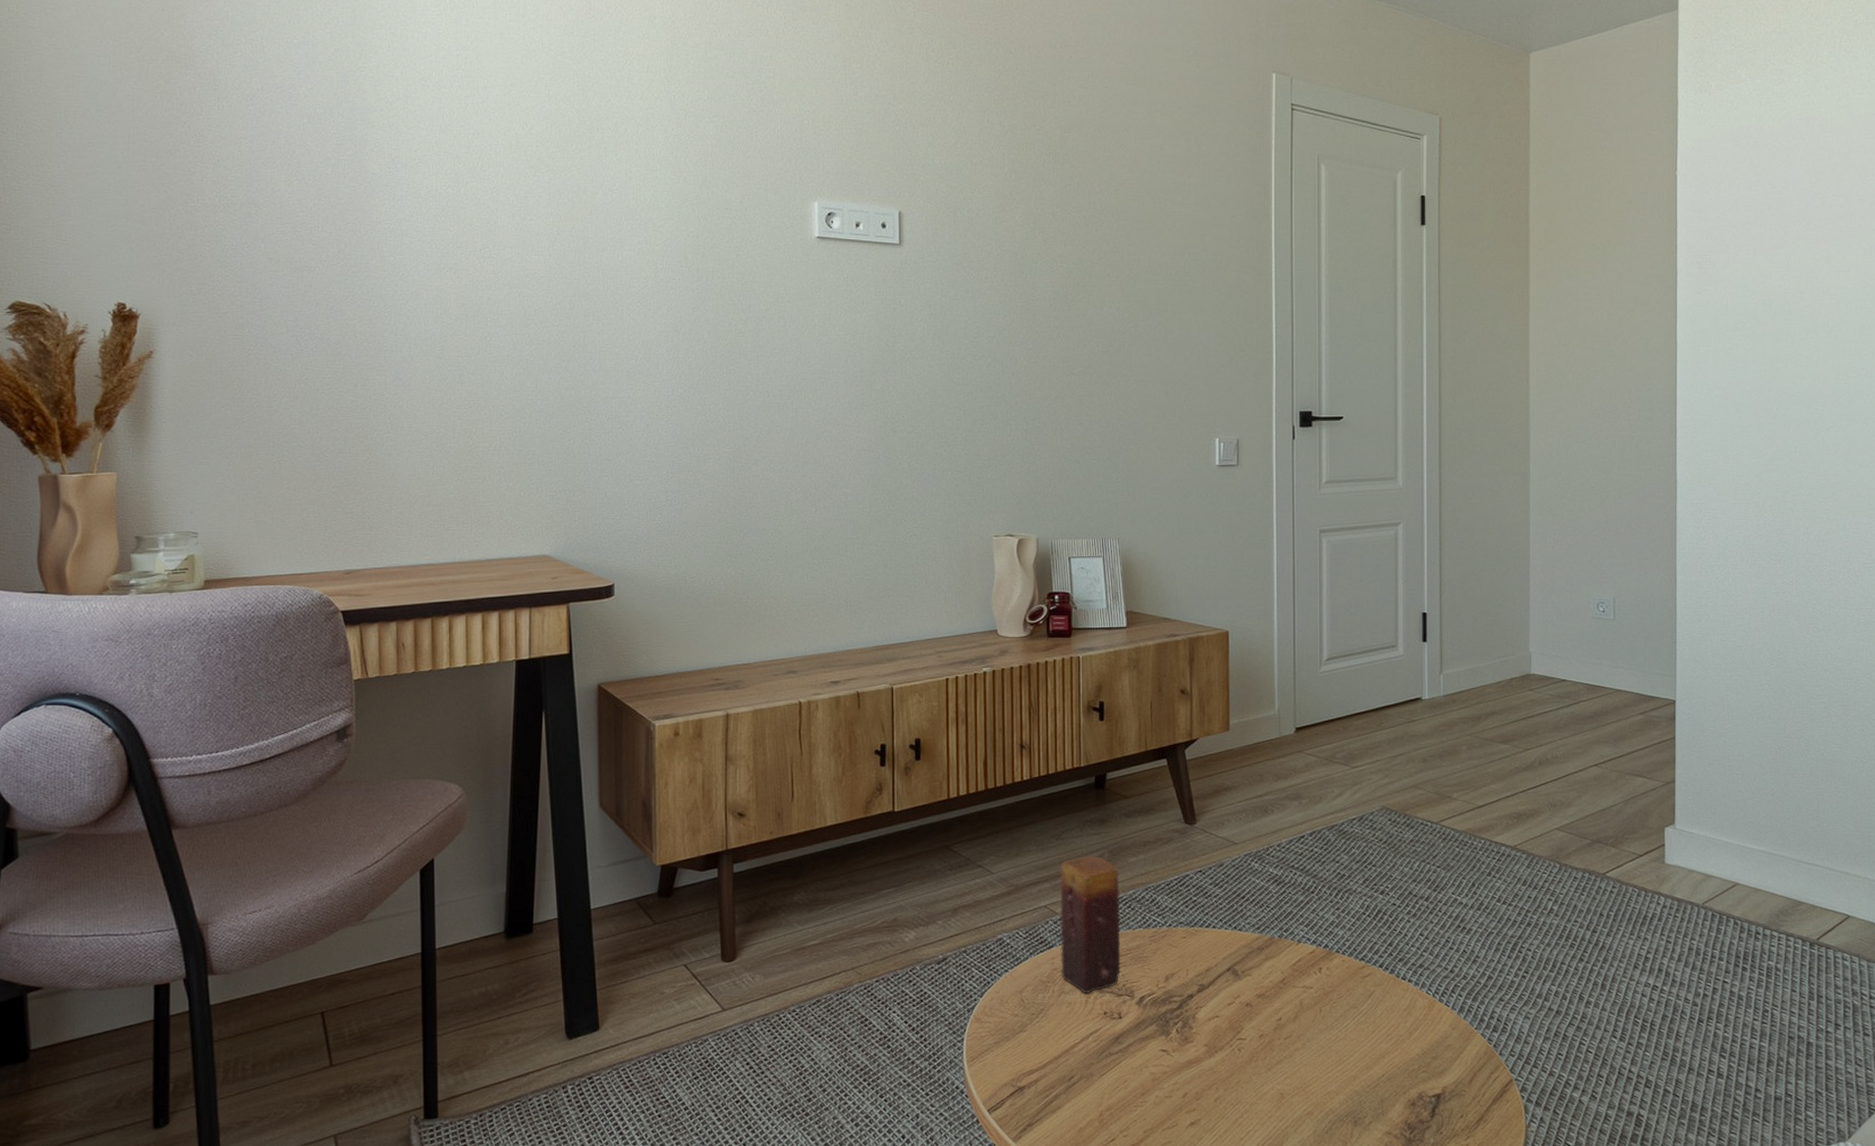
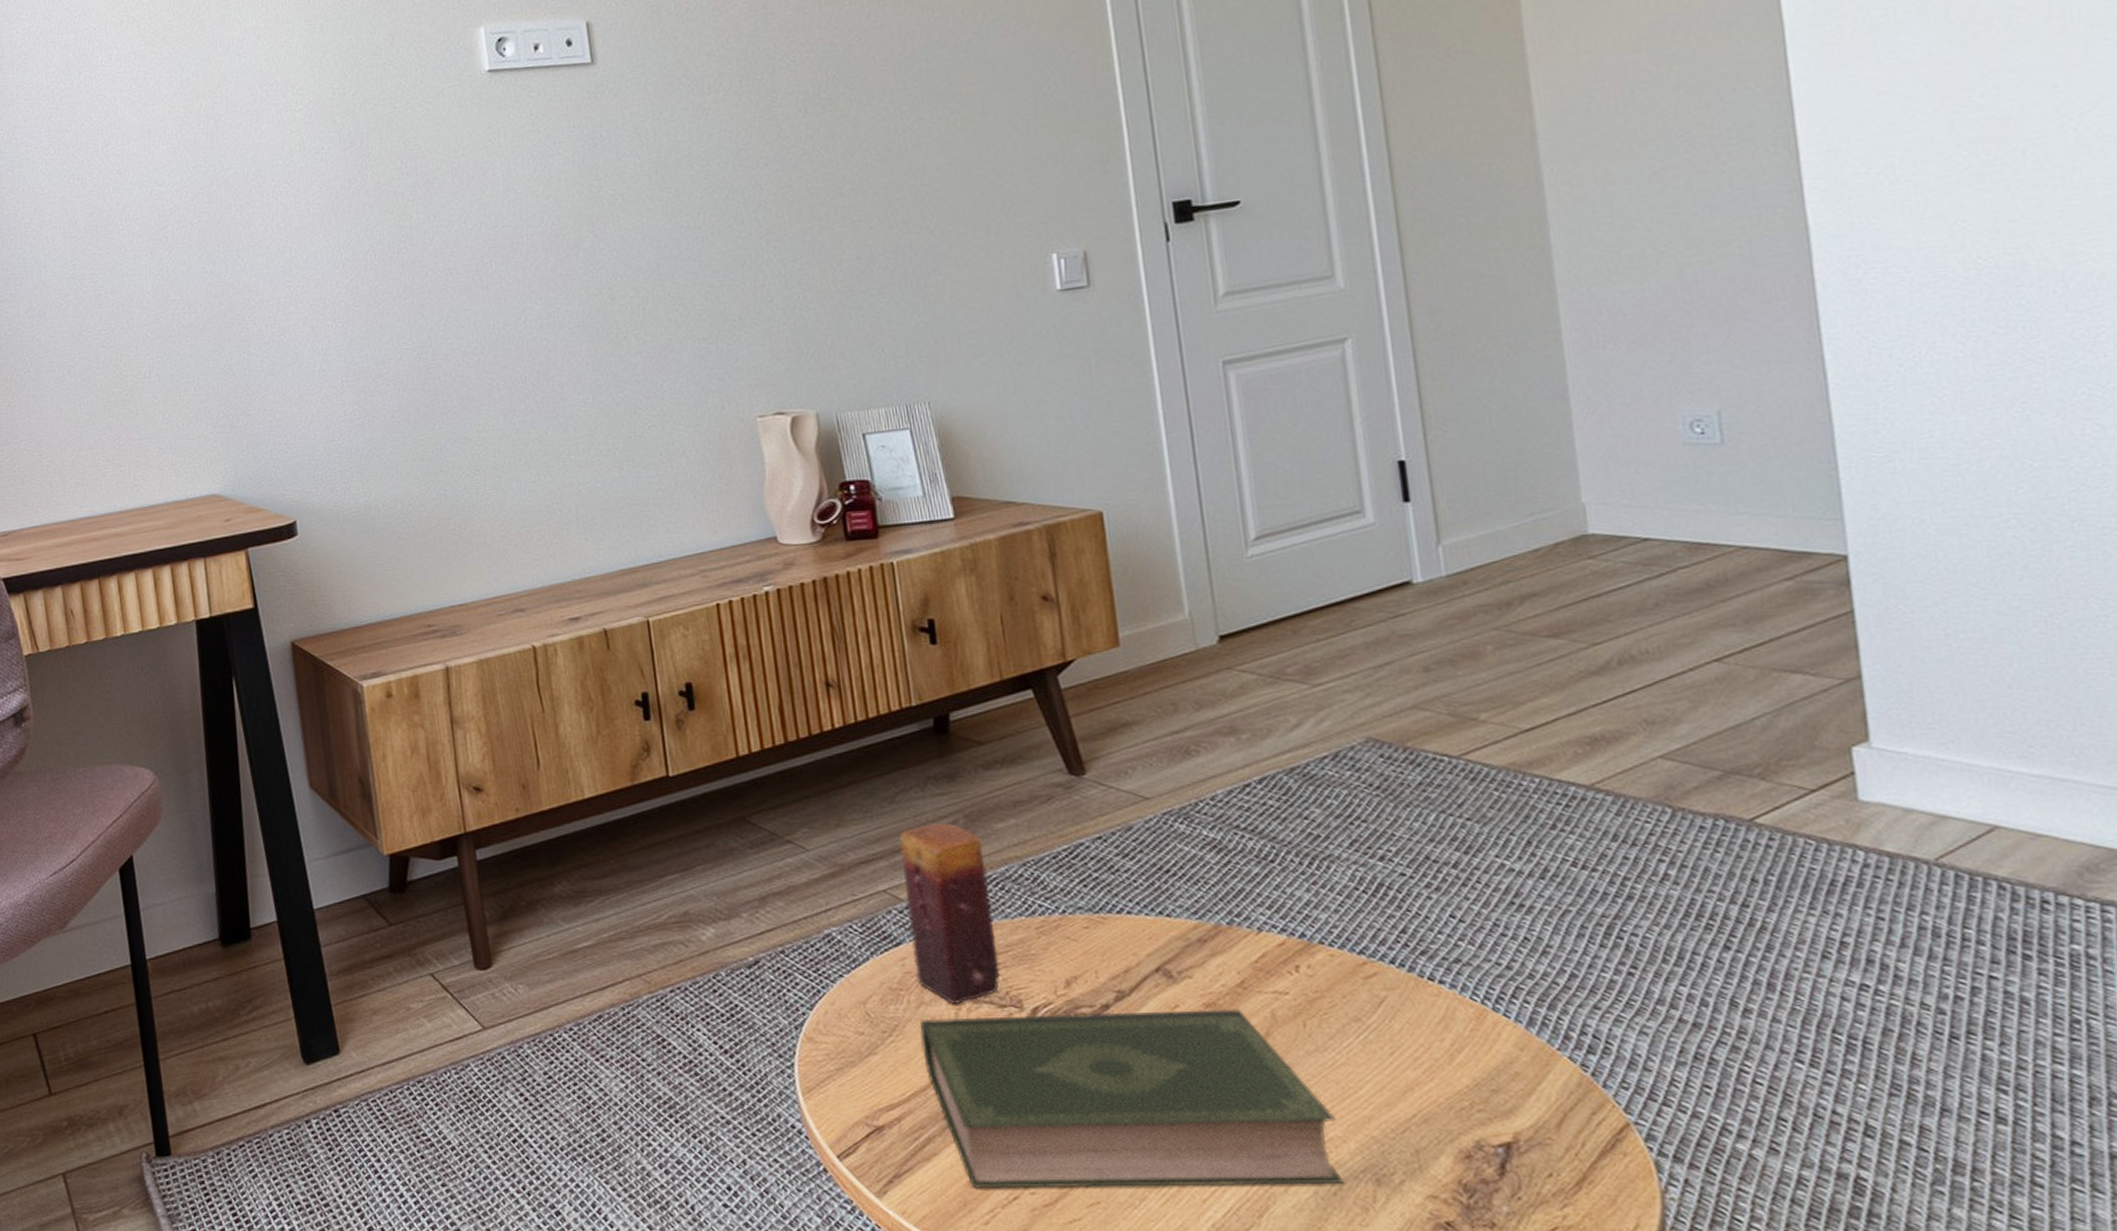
book: none [1059,999,1333,1133] -> present [919,1009,1344,1189]

